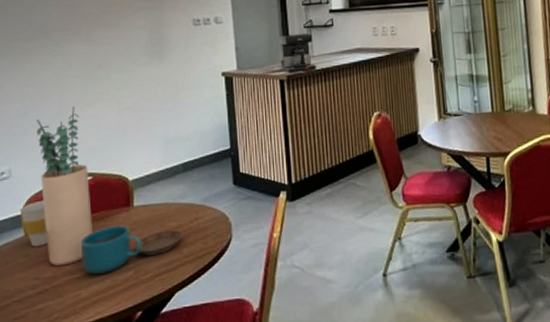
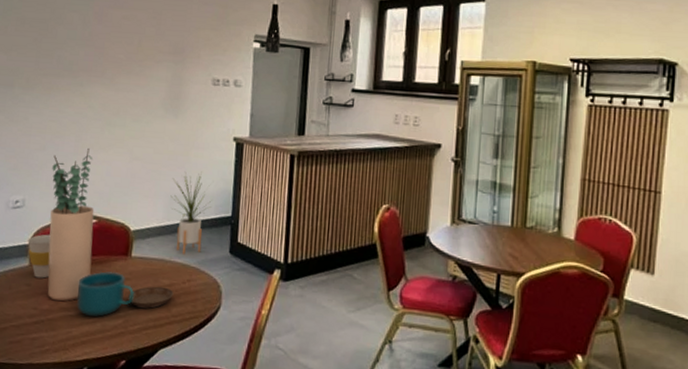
house plant: none [165,113,209,195] -> present [170,172,212,255]
coffee maker: present [279,33,316,74] -> none [292,108,331,151]

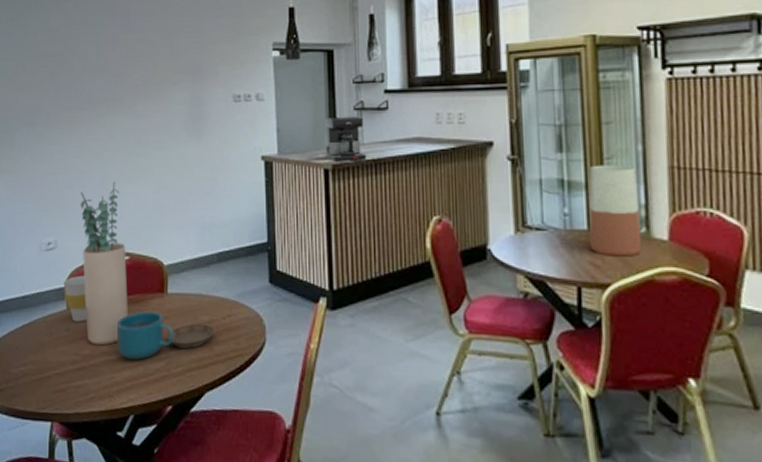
house plant: present [170,172,212,255] -> none [201,199,245,288]
coffee maker: none [292,108,331,151] -> present [325,116,366,163]
vase: none [511,172,555,252] -> present [589,164,642,257]

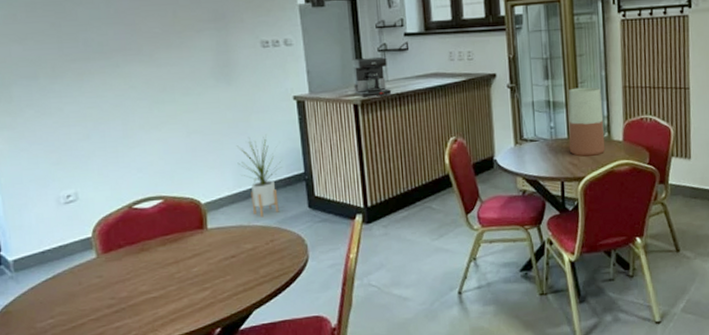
cup: present [63,275,87,322] -> none [90,222,121,268]
vase: present [80,182,129,346] -> none [100,130,168,287]
cup: present [116,310,174,360] -> none [155,246,218,294]
saucer: present [167,323,215,348] -> none [210,251,259,276]
house plant: none [201,199,245,288] -> present [236,137,283,218]

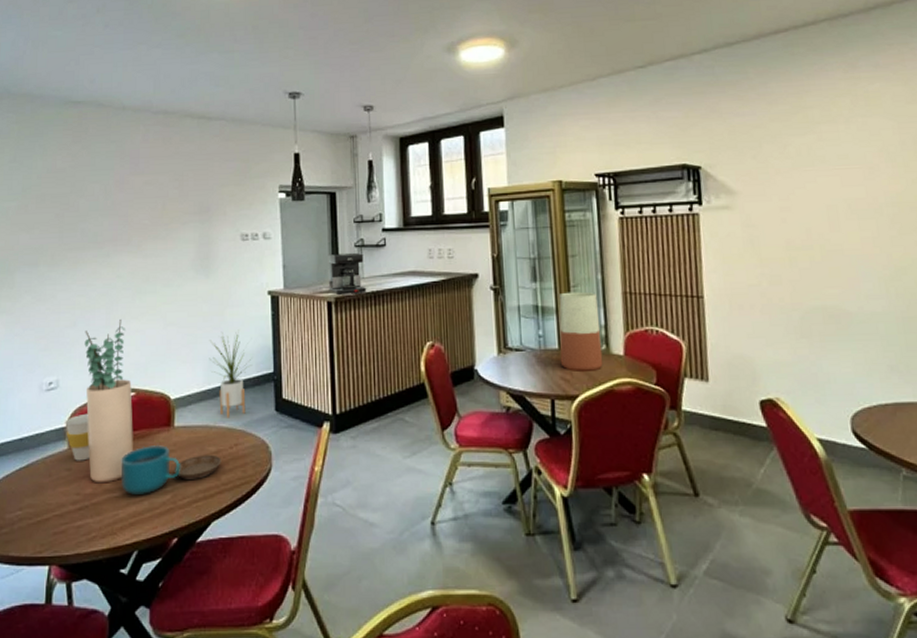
cup: none [90,222,121,268] -> present [65,413,90,461]
vase: none [100,130,168,287] -> present [84,320,134,484]
cup: none [155,246,218,294] -> present [120,444,180,495]
saucer: none [210,251,259,276] -> present [173,454,222,479]

